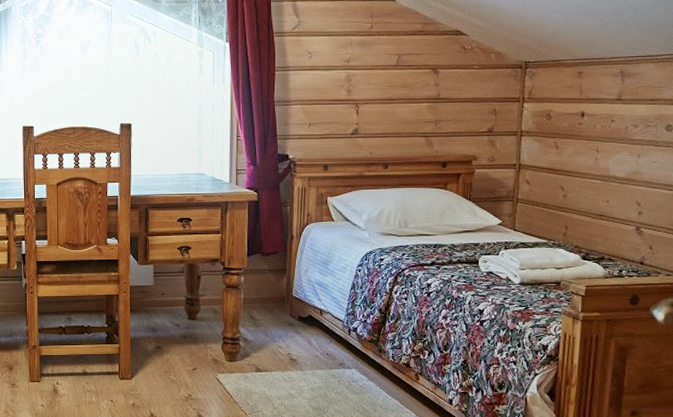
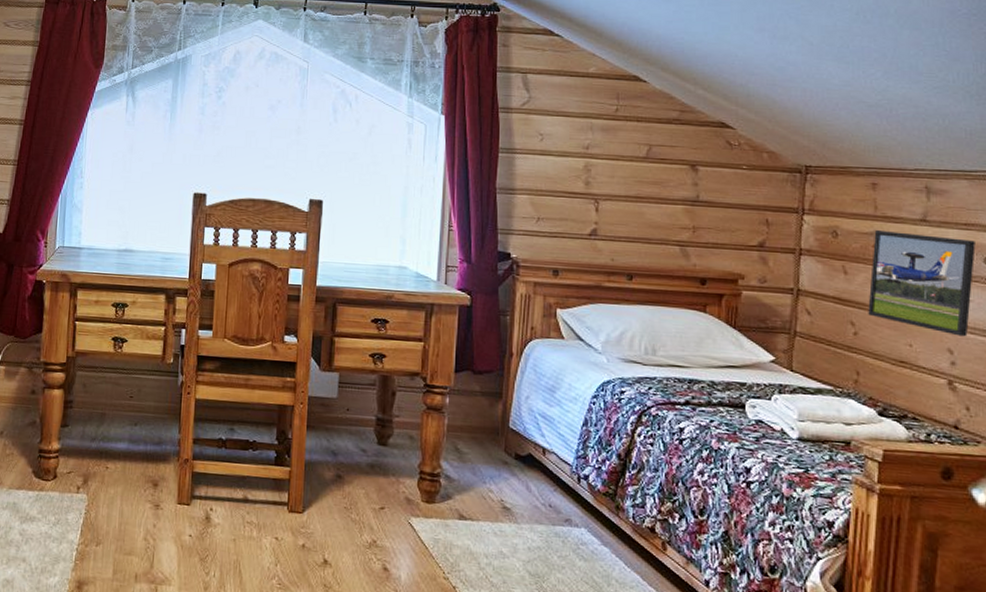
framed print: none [574,110,659,191] -> present [868,231,976,337]

